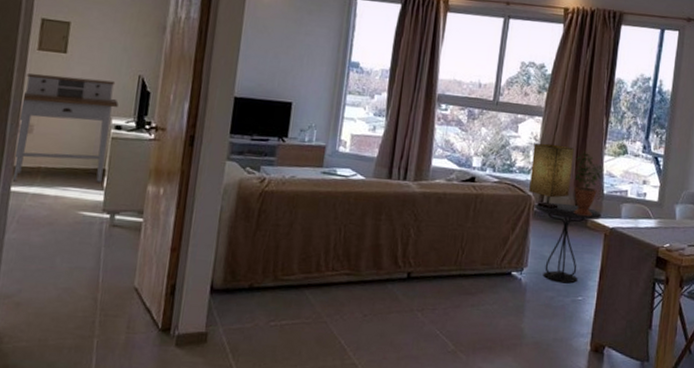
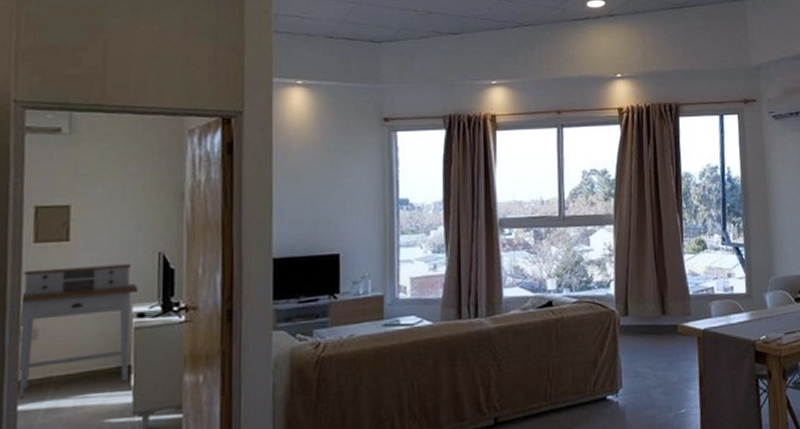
table lamp: present [529,143,574,210] -> none [609,251,654,322]
side table: present [534,202,601,284] -> none [619,312,691,398]
potted plant: present [573,151,604,216] -> none [655,253,686,322]

